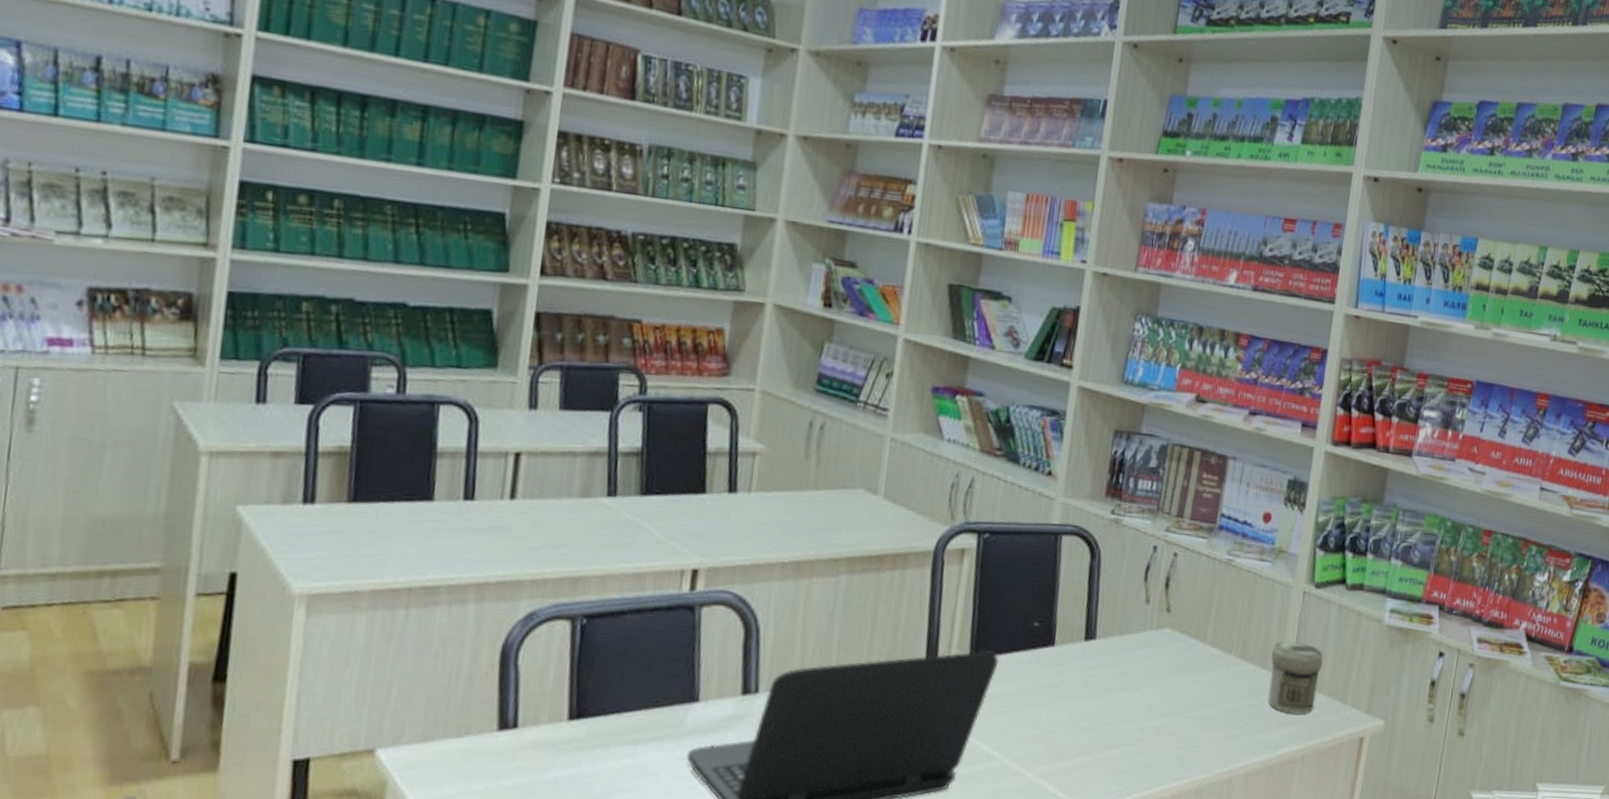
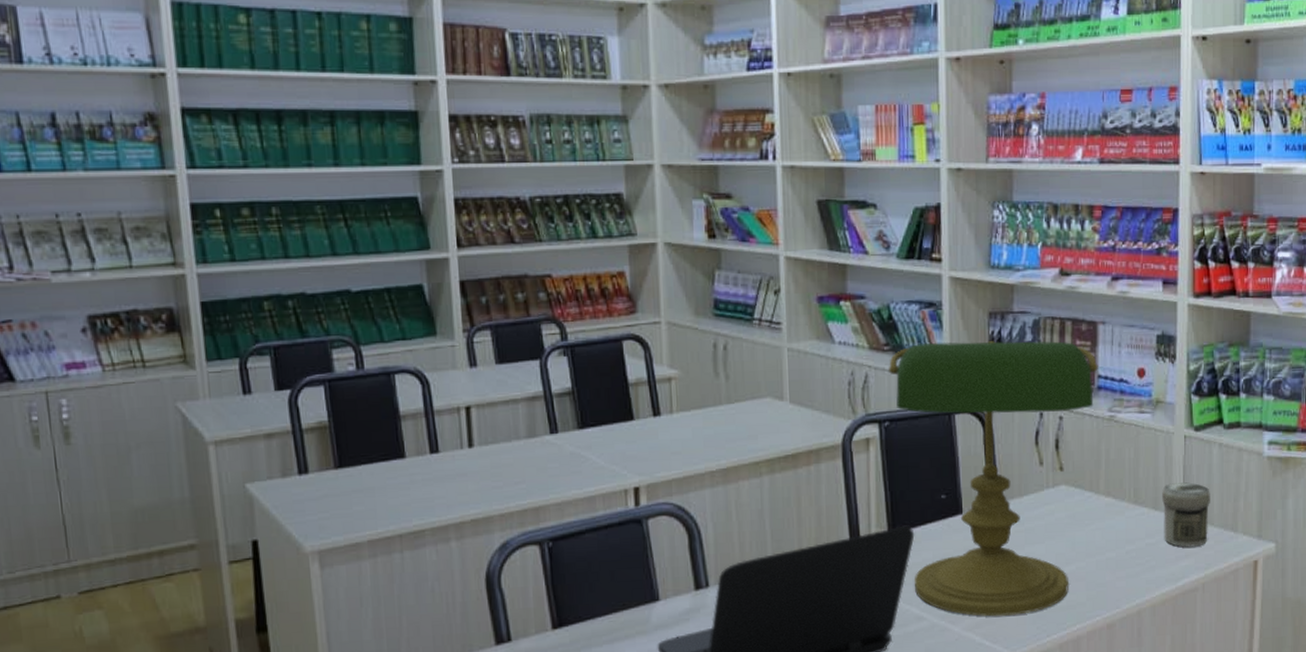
desk lamp: none [989,453,1223,767] -> present [888,341,1098,617]

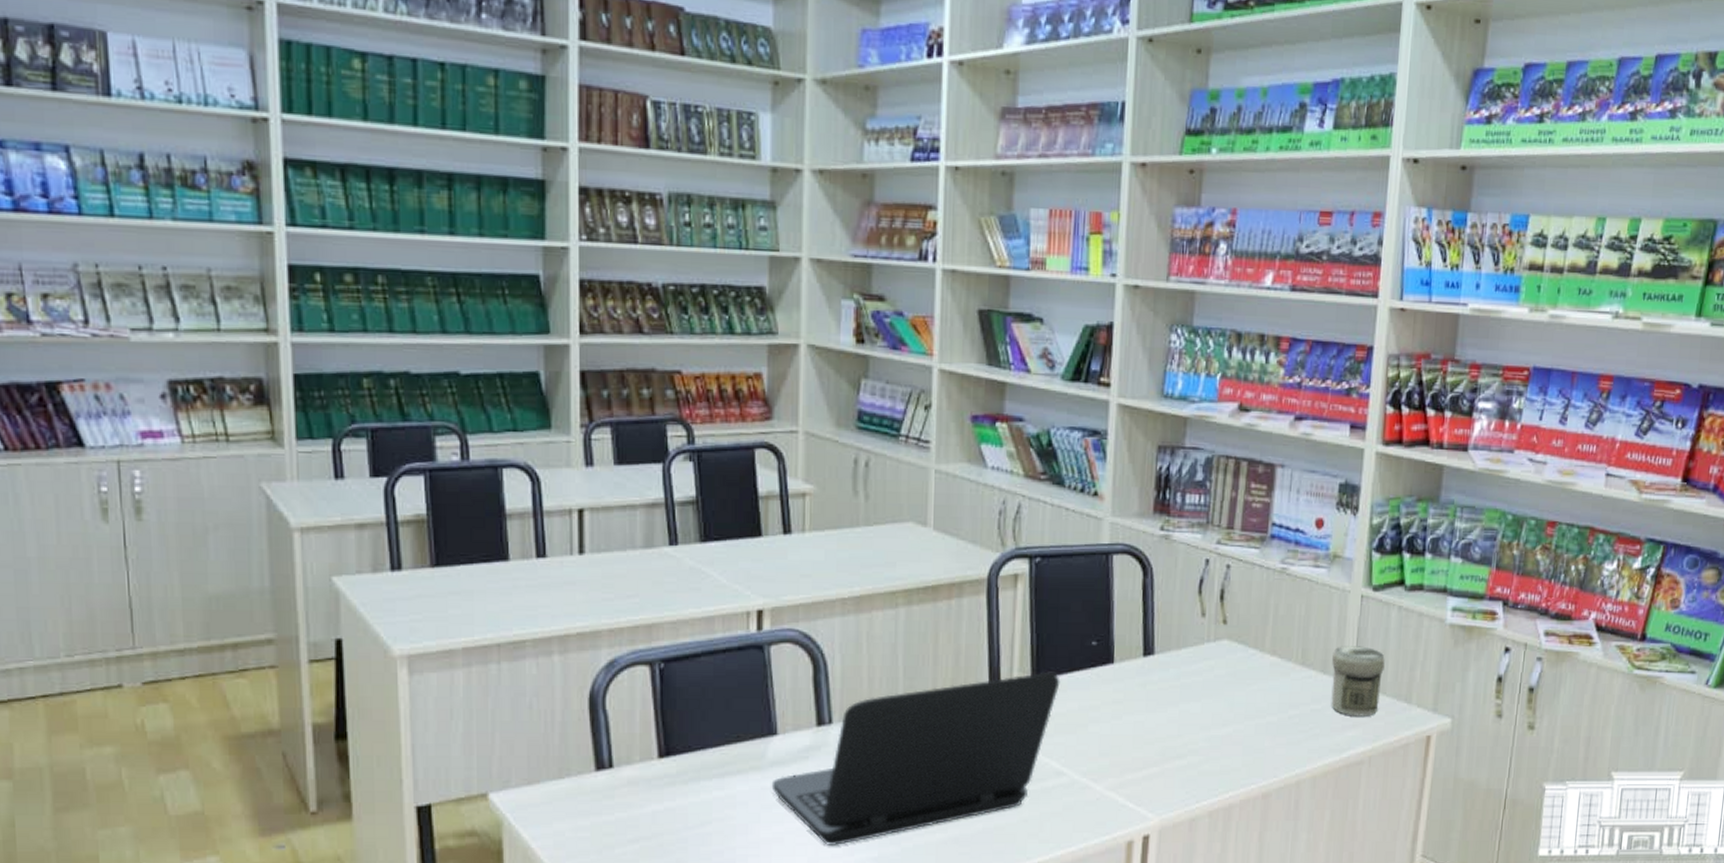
desk lamp: present [888,341,1098,617] -> none [1043,474,1273,777]

